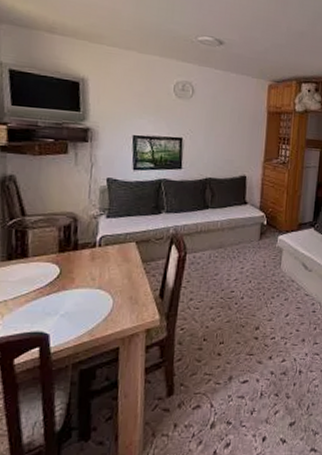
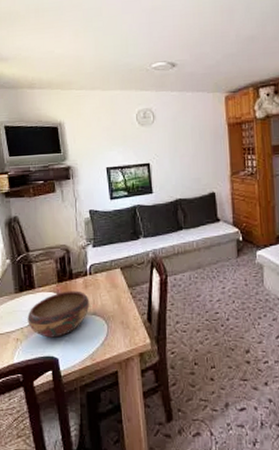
decorative bowl: none [14,262,96,312] -> present [27,290,90,338]

